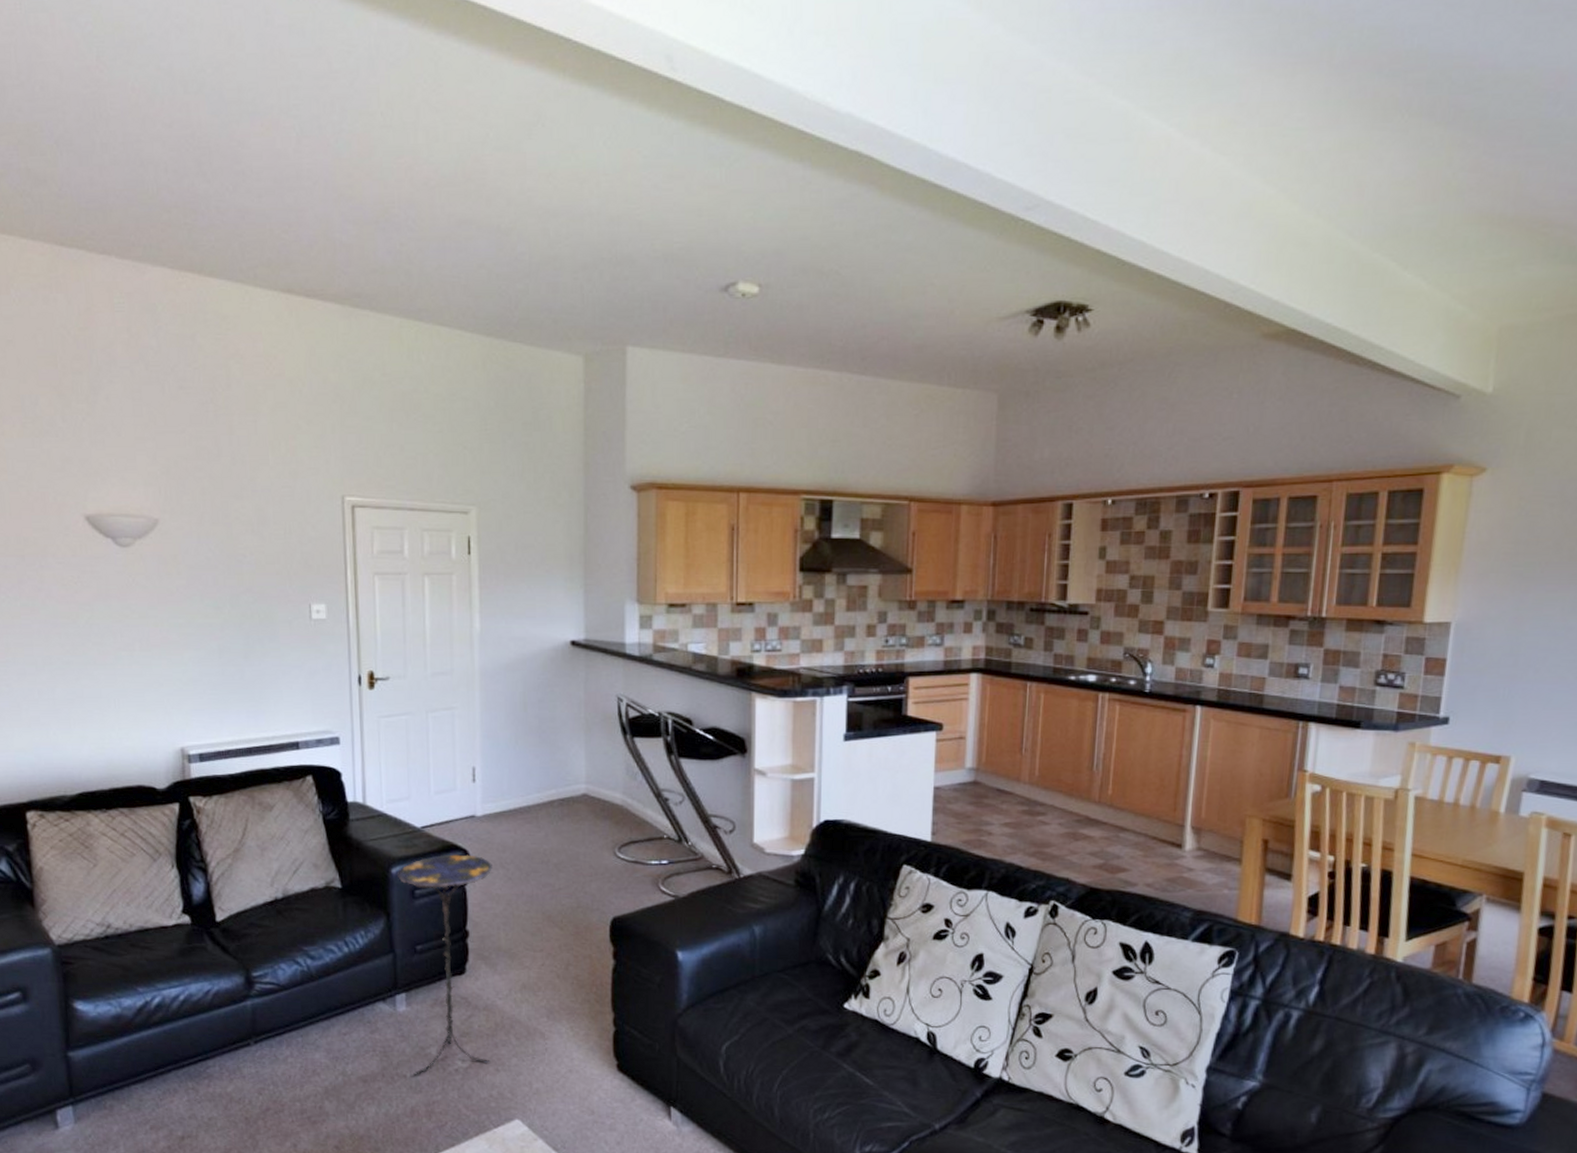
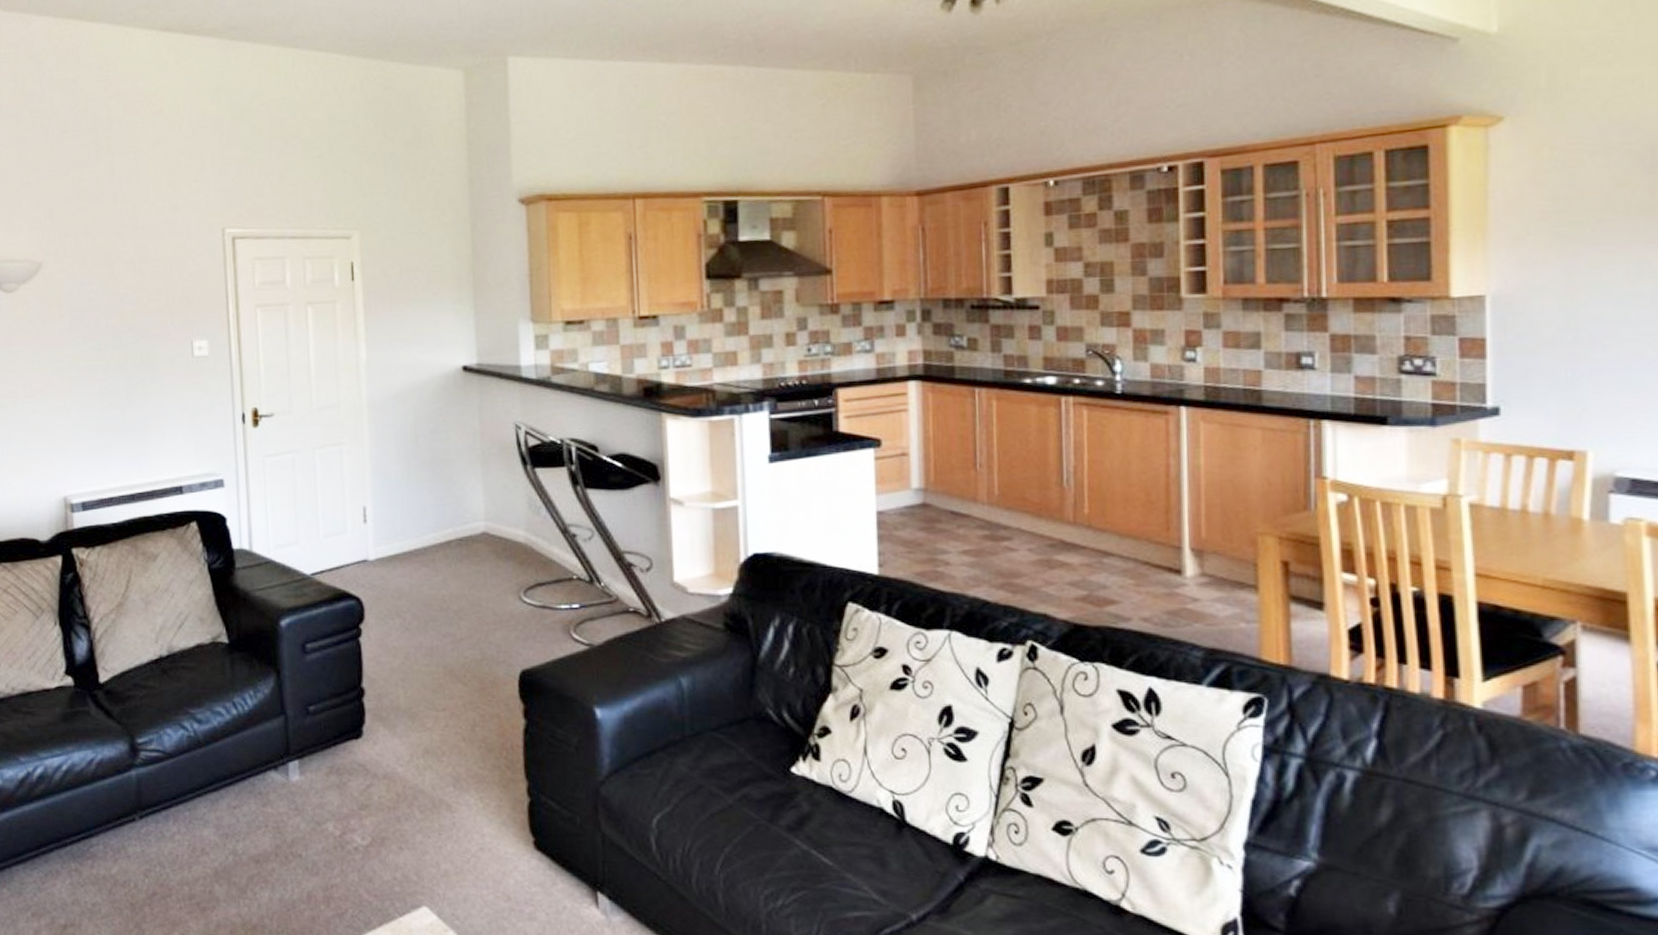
side table: present [398,854,492,1075] -> none [287,603,393,854]

